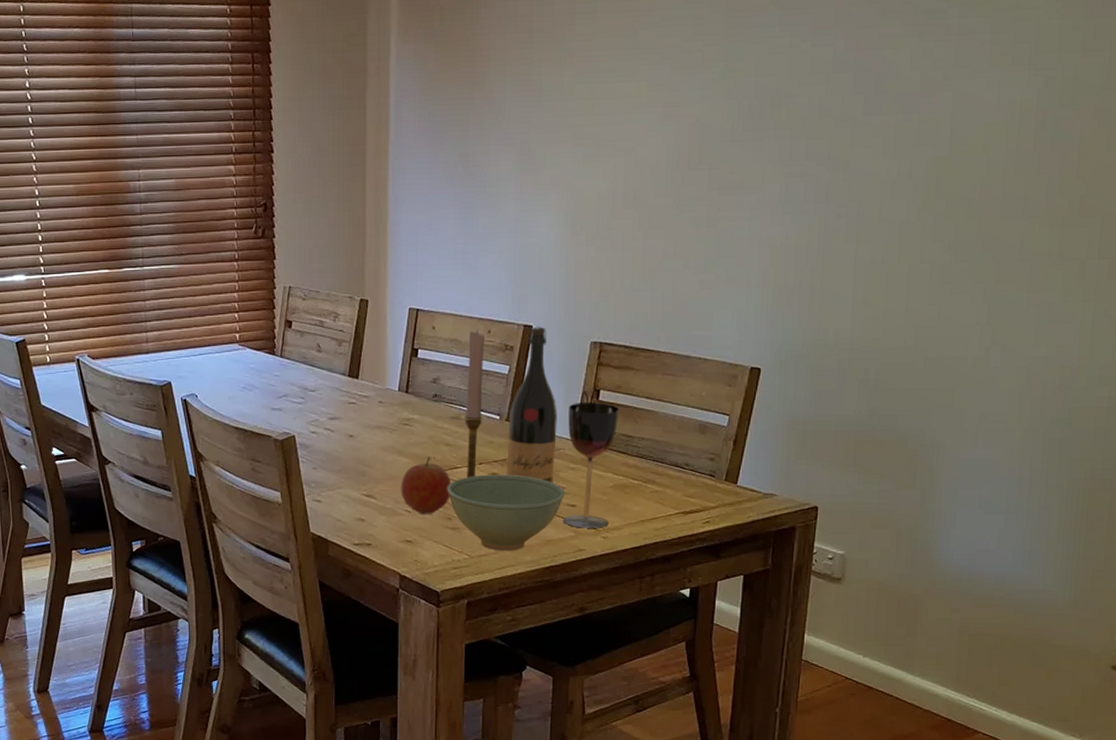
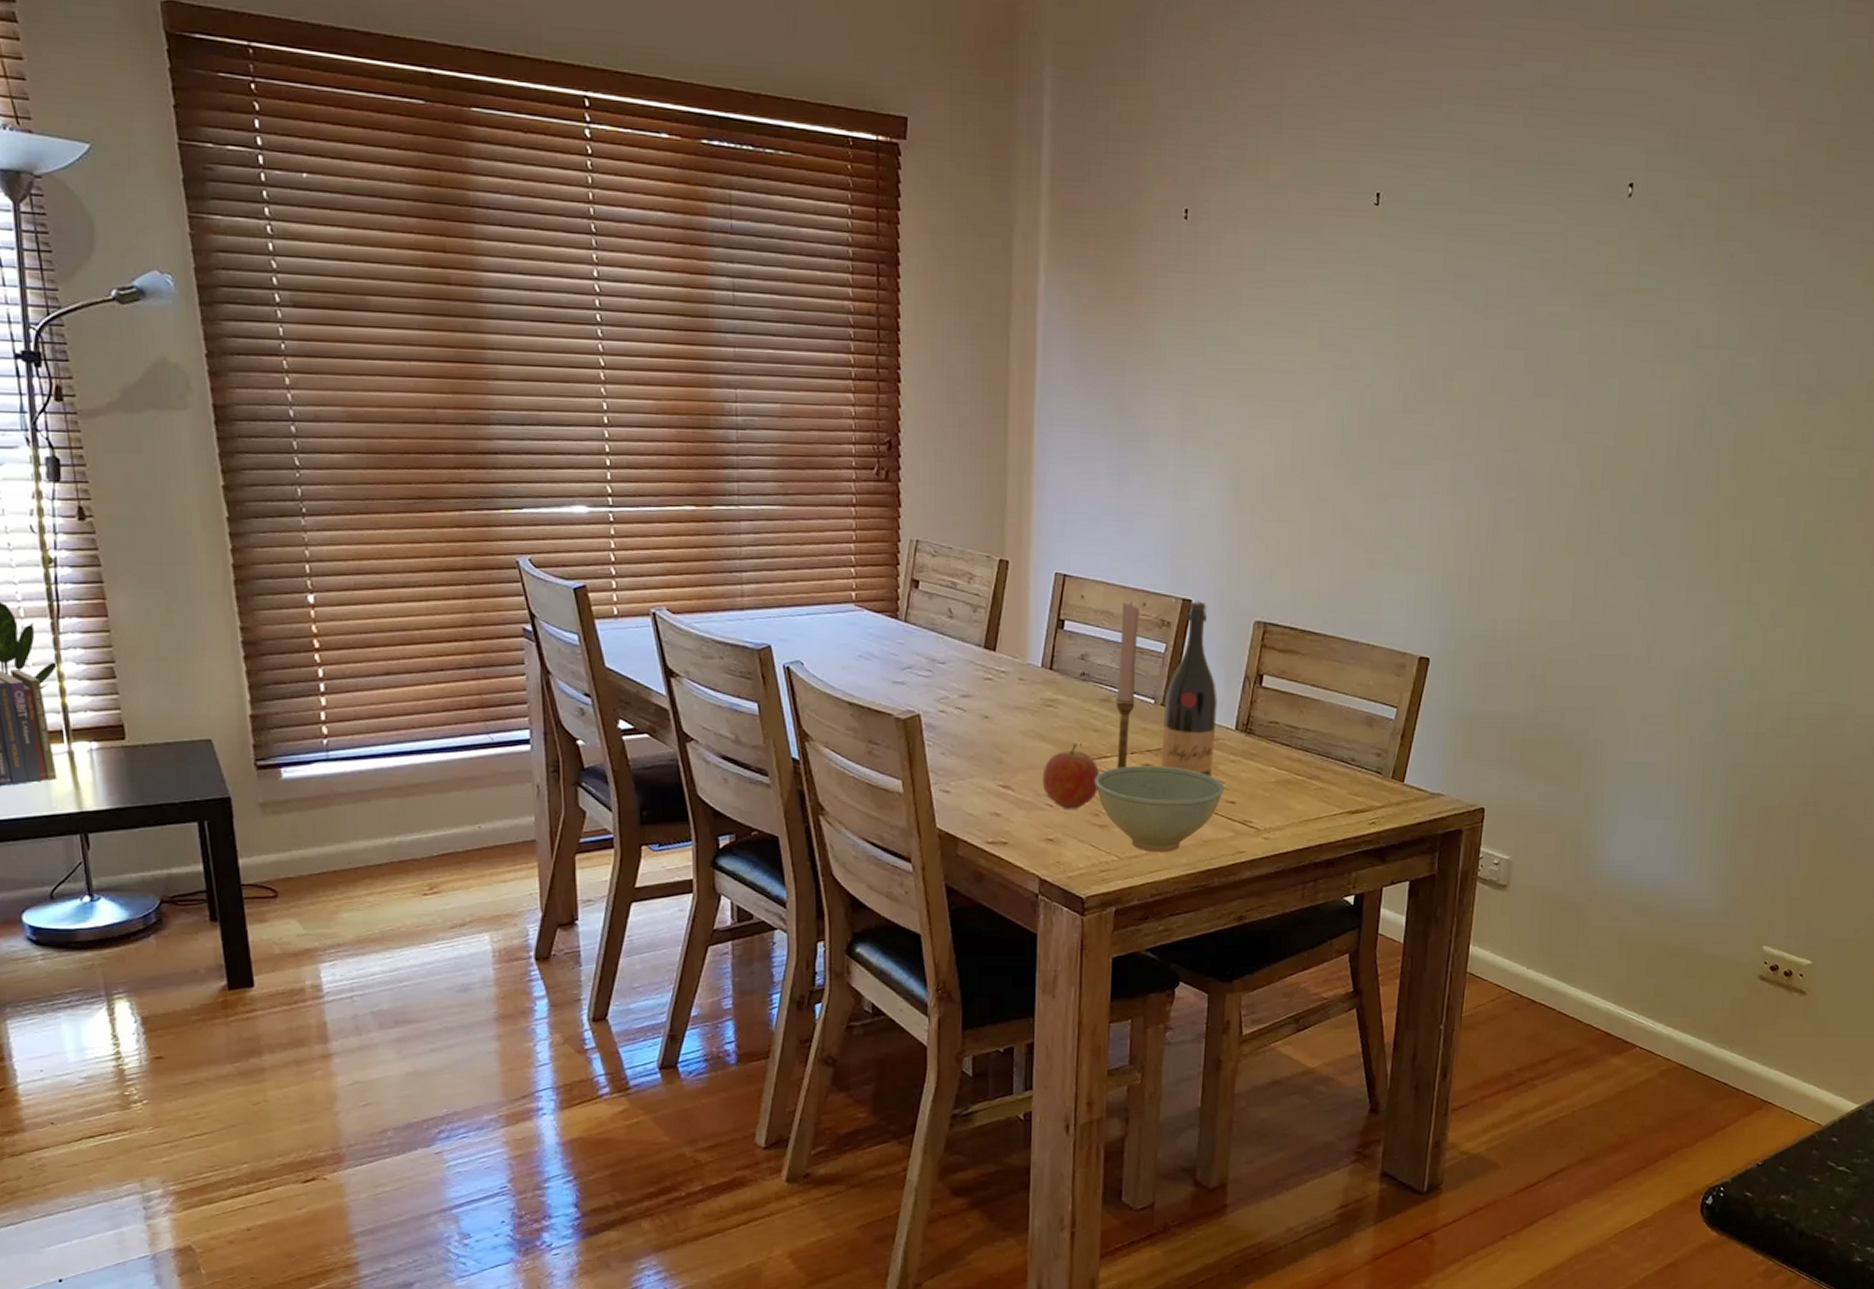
wineglass: present [562,401,620,528] -> none [1221,687,1284,828]

